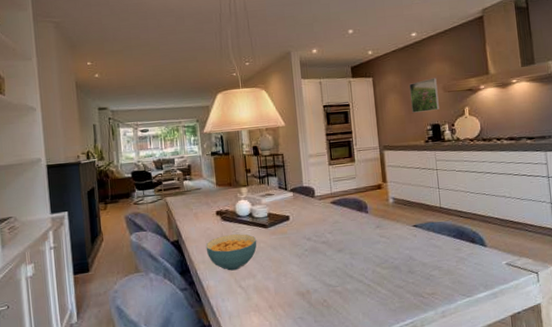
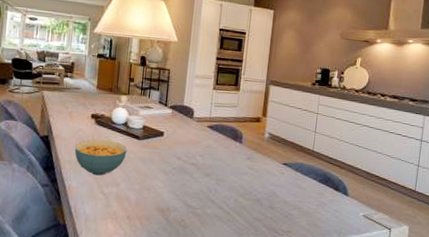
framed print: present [409,77,439,113] -> none [306,22,337,56]

